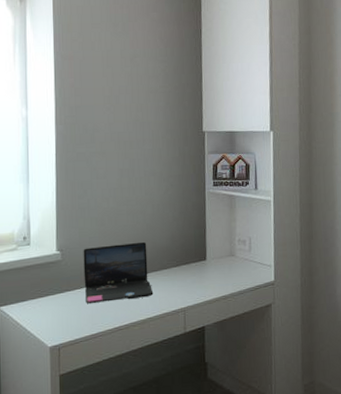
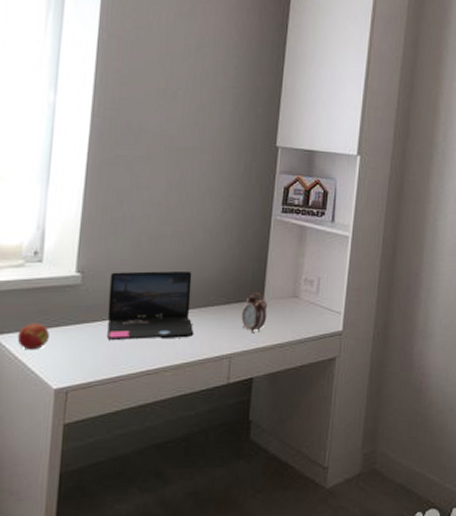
apple: none [17,294,41,317] -> present [17,323,49,351]
alarm clock: none [190,254,211,289] -> present [241,291,268,334]

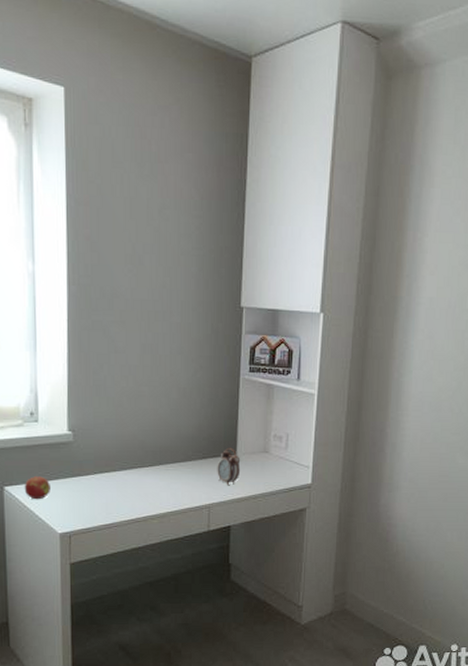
laptop: present [107,270,194,340] -> none [98,428,176,491]

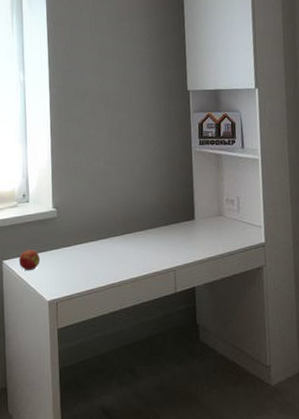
alarm clock: present [217,447,241,486] -> none [178,213,200,249]

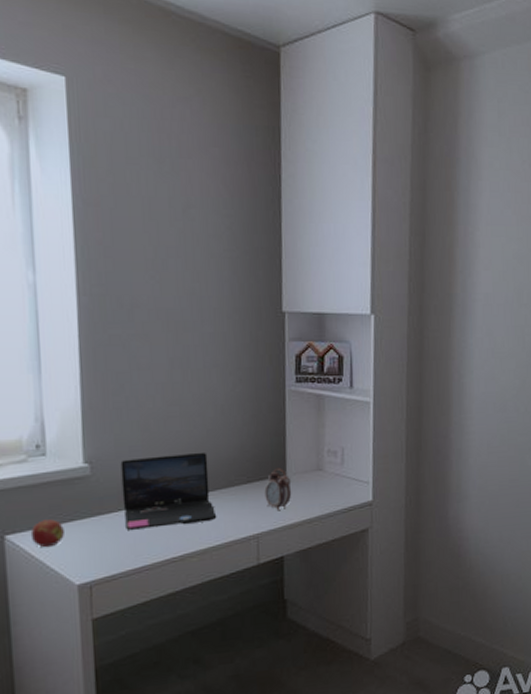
laptop: none [77,200,144,260] -> present [120,452,217,530]
alarm clock: none [178,213,200,249] -> present [264,467,292,511]

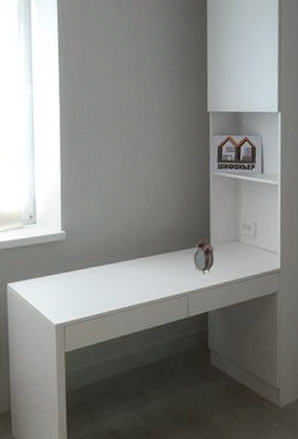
apple: present [30,519,64,548] -> none [24,272,47,294]
laptop: present [120,452,217,530] -> none [87,223,157,284]

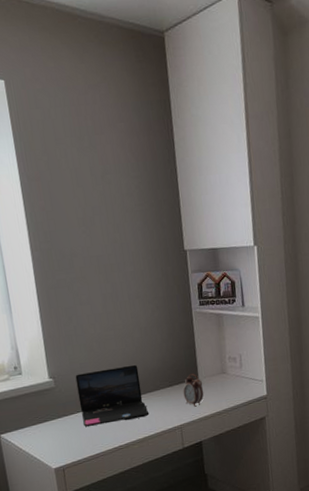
laptop: none [87,223,157,284] -> present [75,364,150,427]

